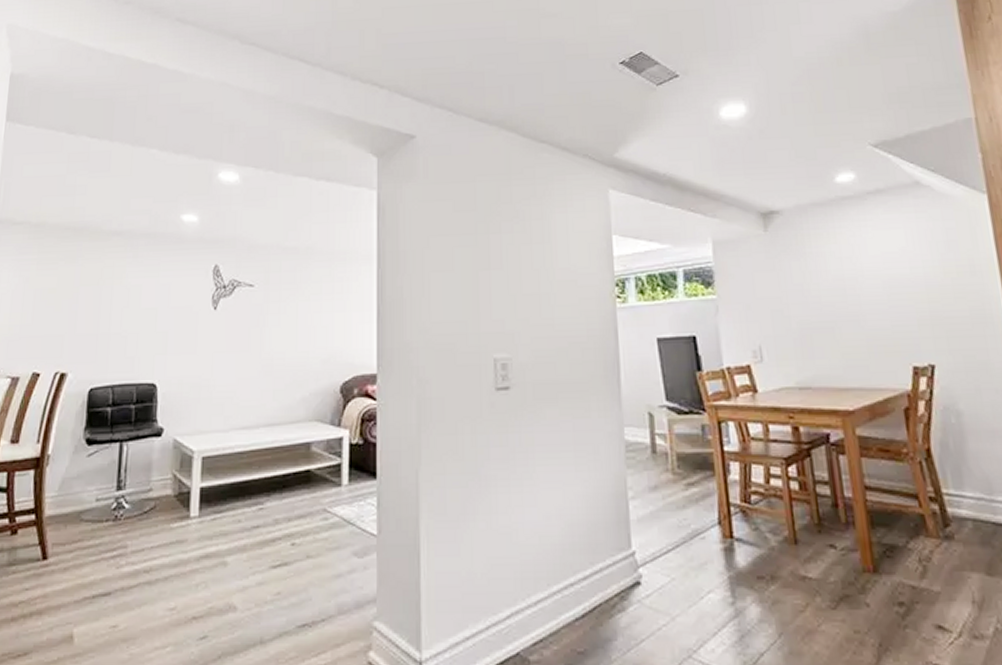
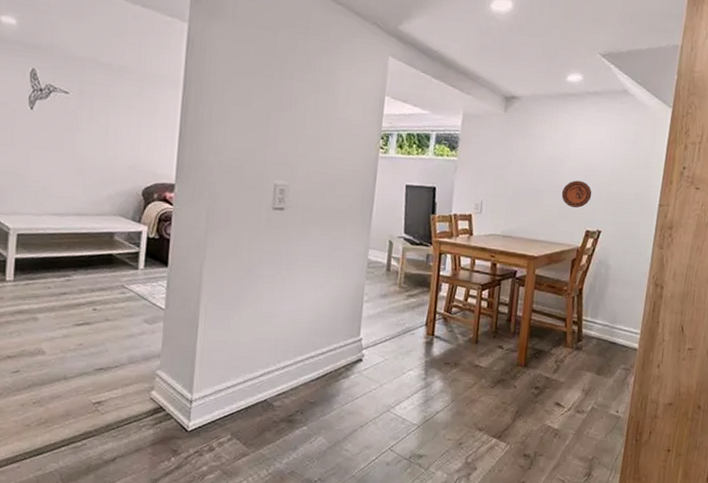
decorative plate: none [865,302,909,339] -> present [561,180,592,208]

